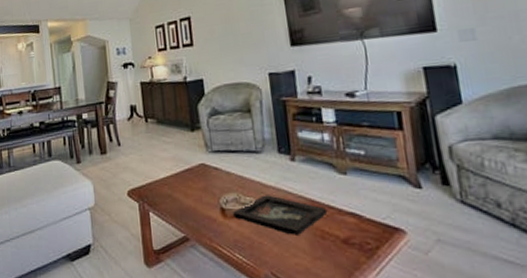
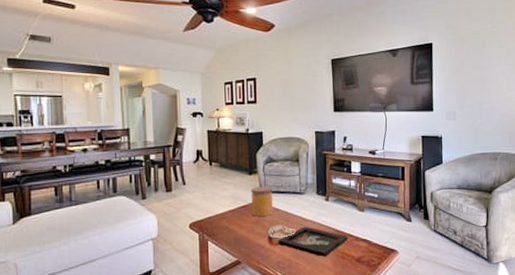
jar: none [194,145,224,182] -> present [251,187,274,216]

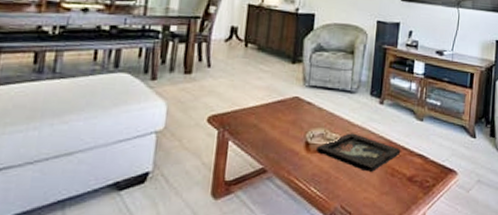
jar: present [251,187,274,216] -> none [288,79,319,116]

